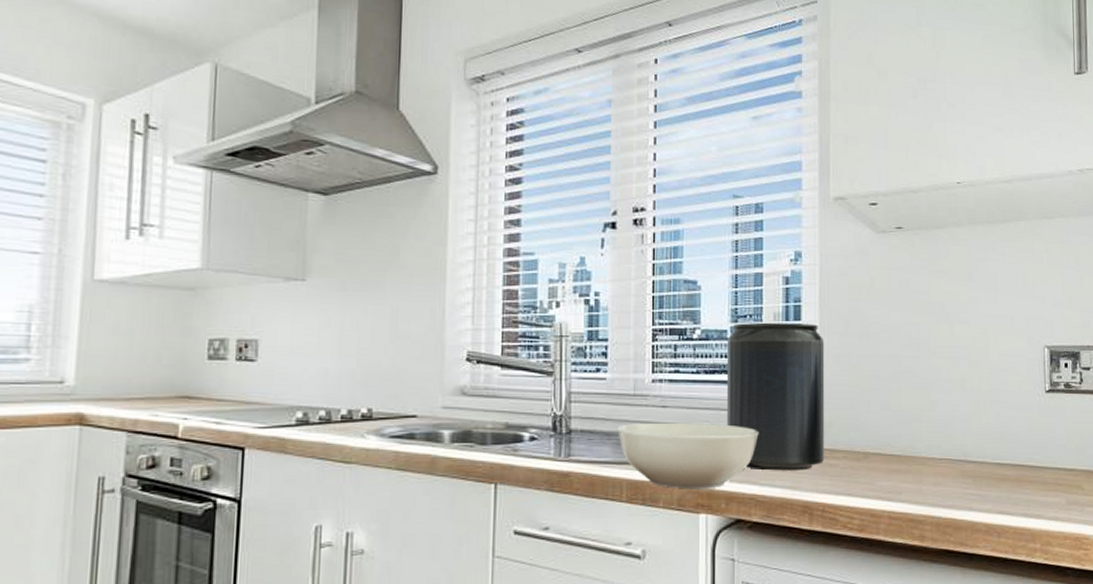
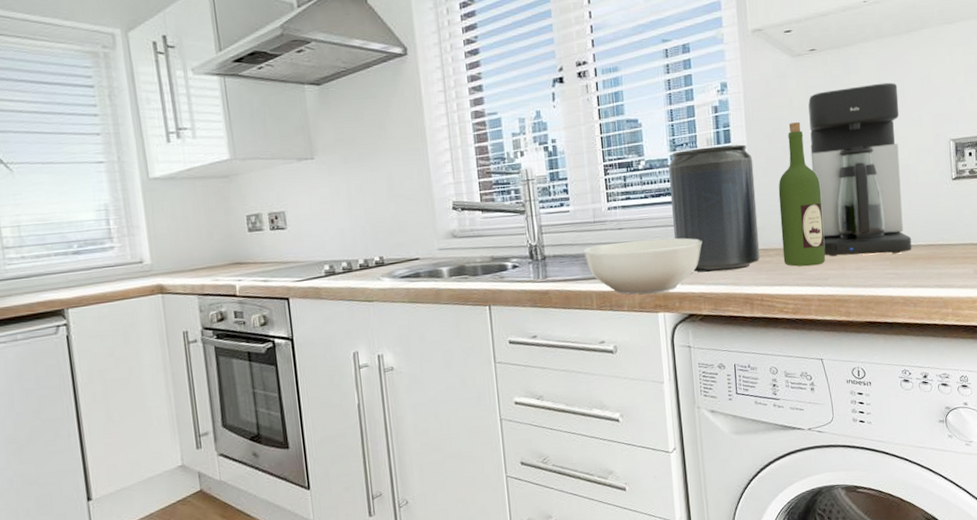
wine bottle: none [851,306,900,476] -> present [778,122,825,267]
coffee maker: none [890,274,998,472] -> present [808,82,912,257]

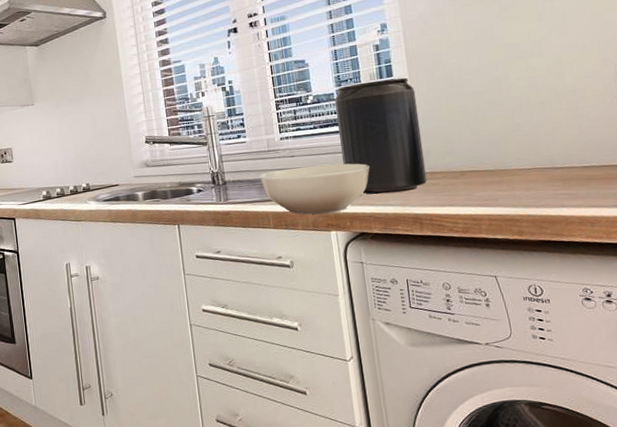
wine bottle: present [778,122,825,267] -> none [441,55,493,189]
coffee maker: present [808,82,912,257] -> none [467,13,585,179]

